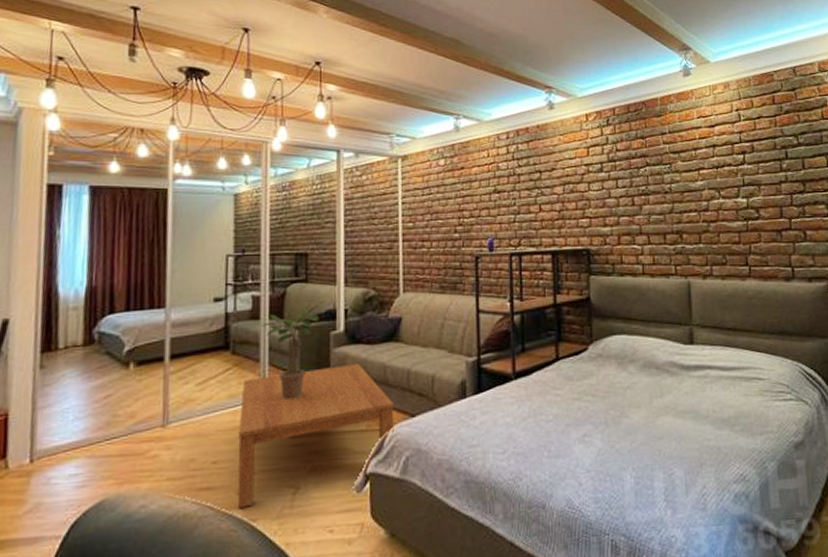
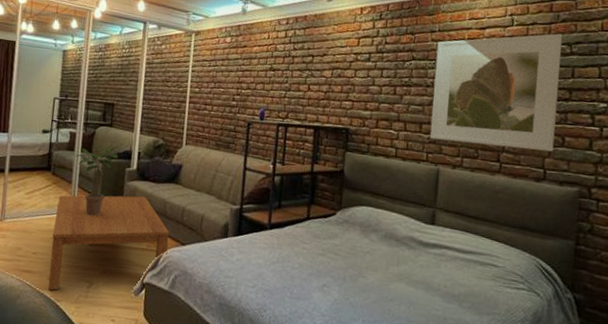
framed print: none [669,125,798,249] -> present [429,33,563,152]

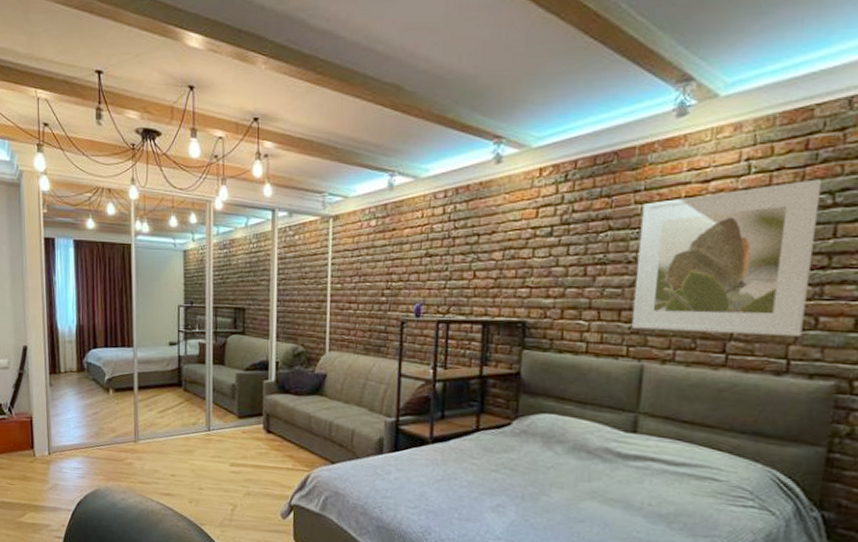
coffee table: present [48,195,170,291] -> none [190,410,317,514]
potted plant: present [75,146,123,217] -> none [207,356,259,435]

